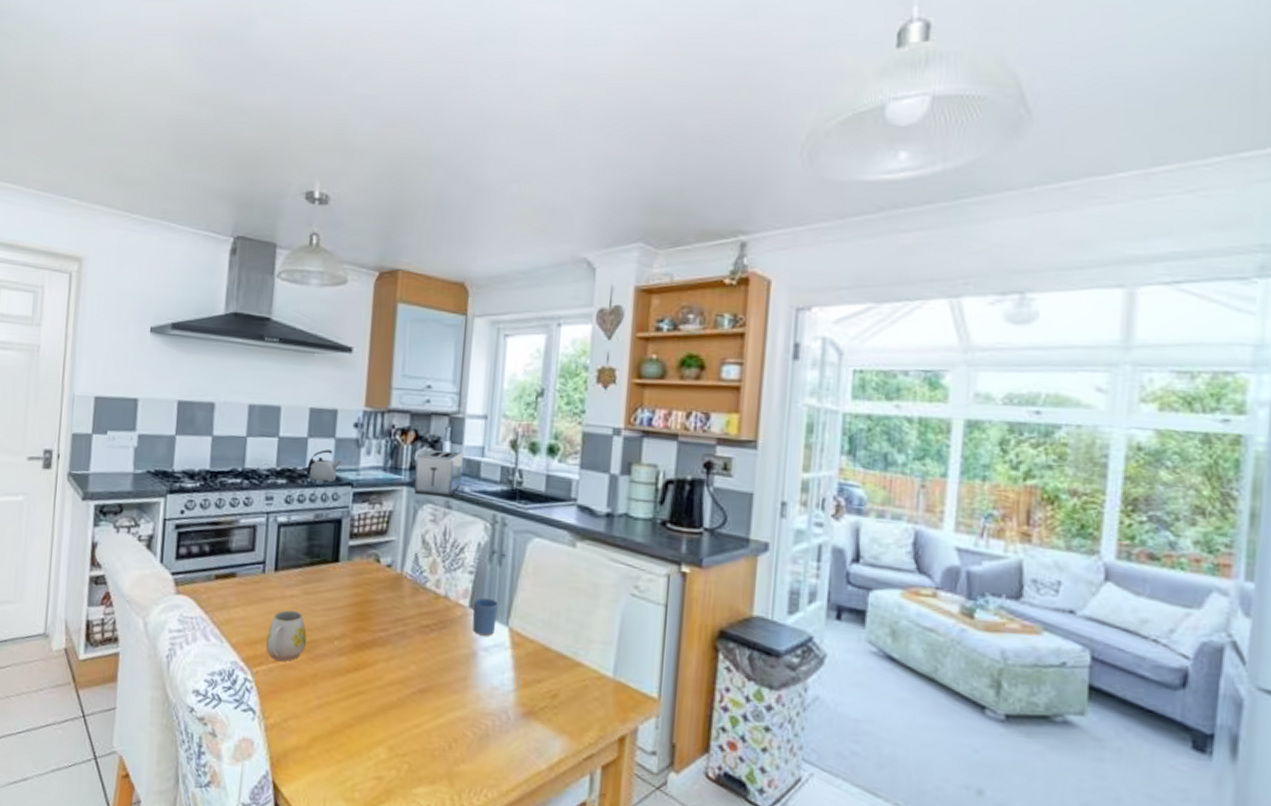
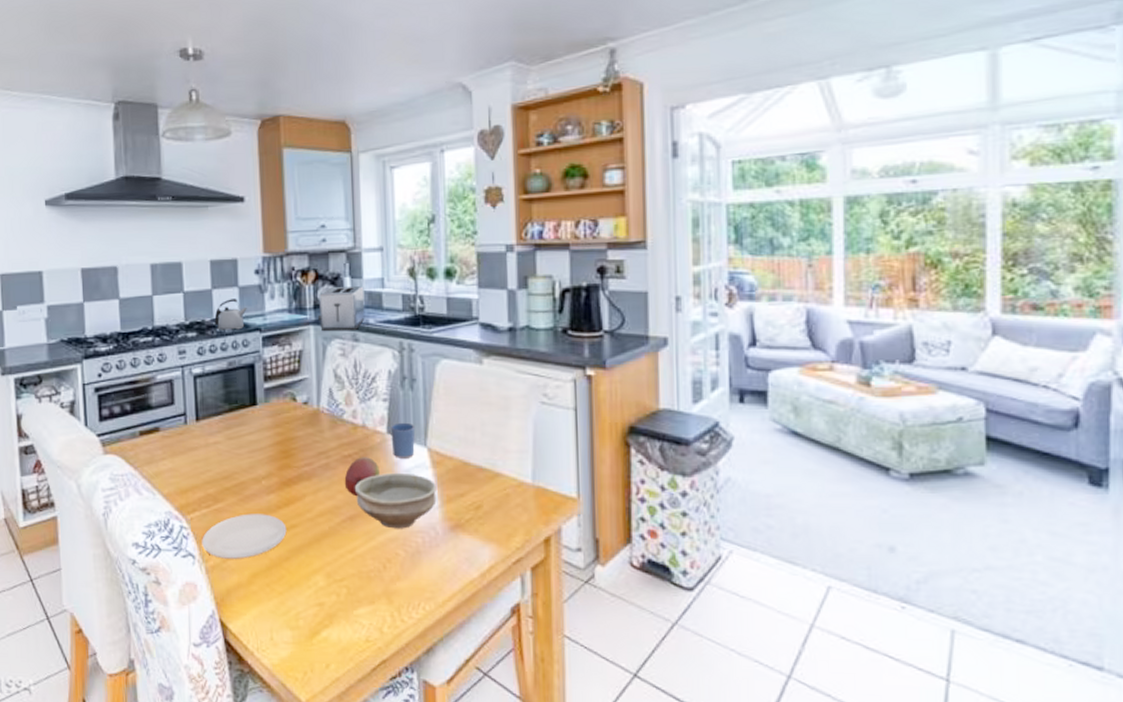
plate: none [264,673,354,721] -> present [202,514,287,559]
mug: present [266,610,307,662] -> none [197,457,235,507]
fruit: none [419,629,457,670] -> present [344,457,380,497]
bowl: none [429,649,513,710] -> present [355,472,437,529]

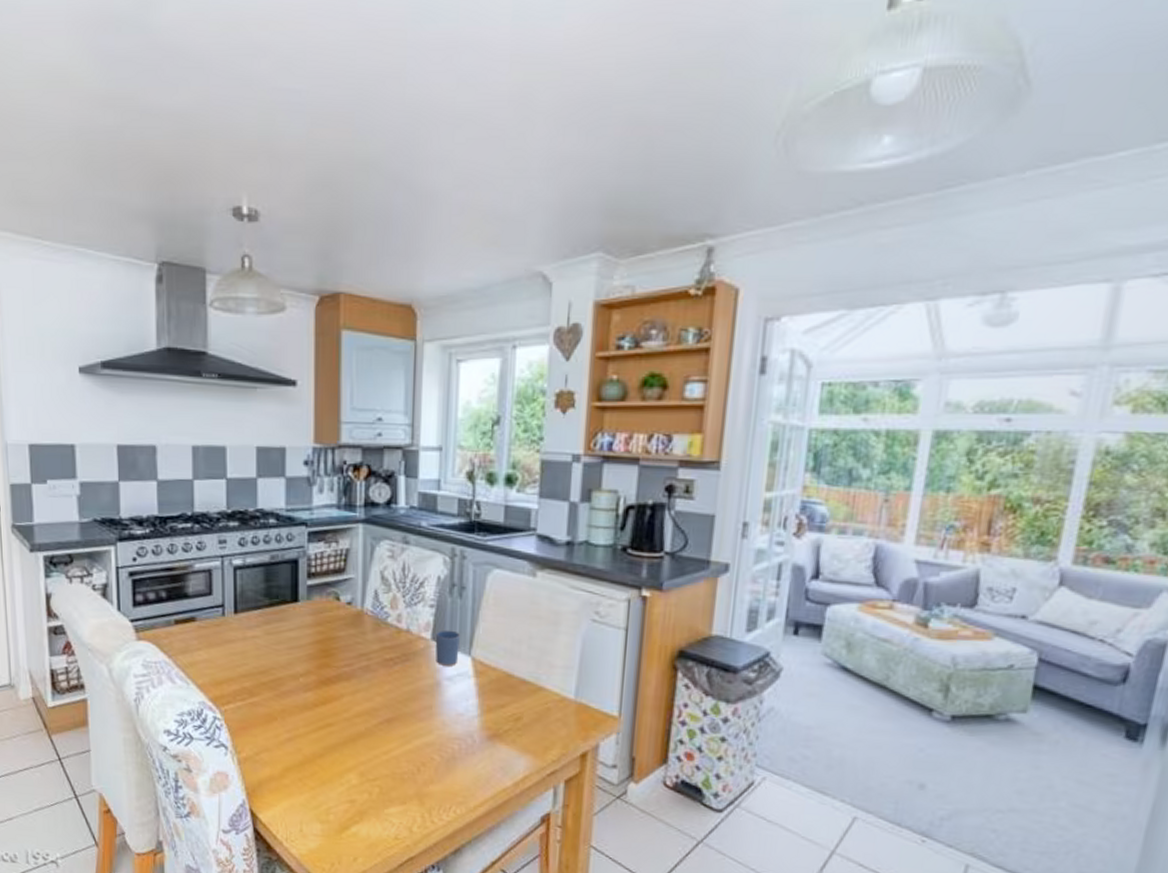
plate: present [202,514,287,559] -> none [235,709,322,753]
kettle: present [214,299,248,330] -> none [258,489,295,523]
toaster: present [318,286,365,332] -> none [368,485,419,533]
fruit: present [344,457,380,497] -> none [384,661,421,701]
bowl: present [355,472,437,529] -> none [395,679,477,735]

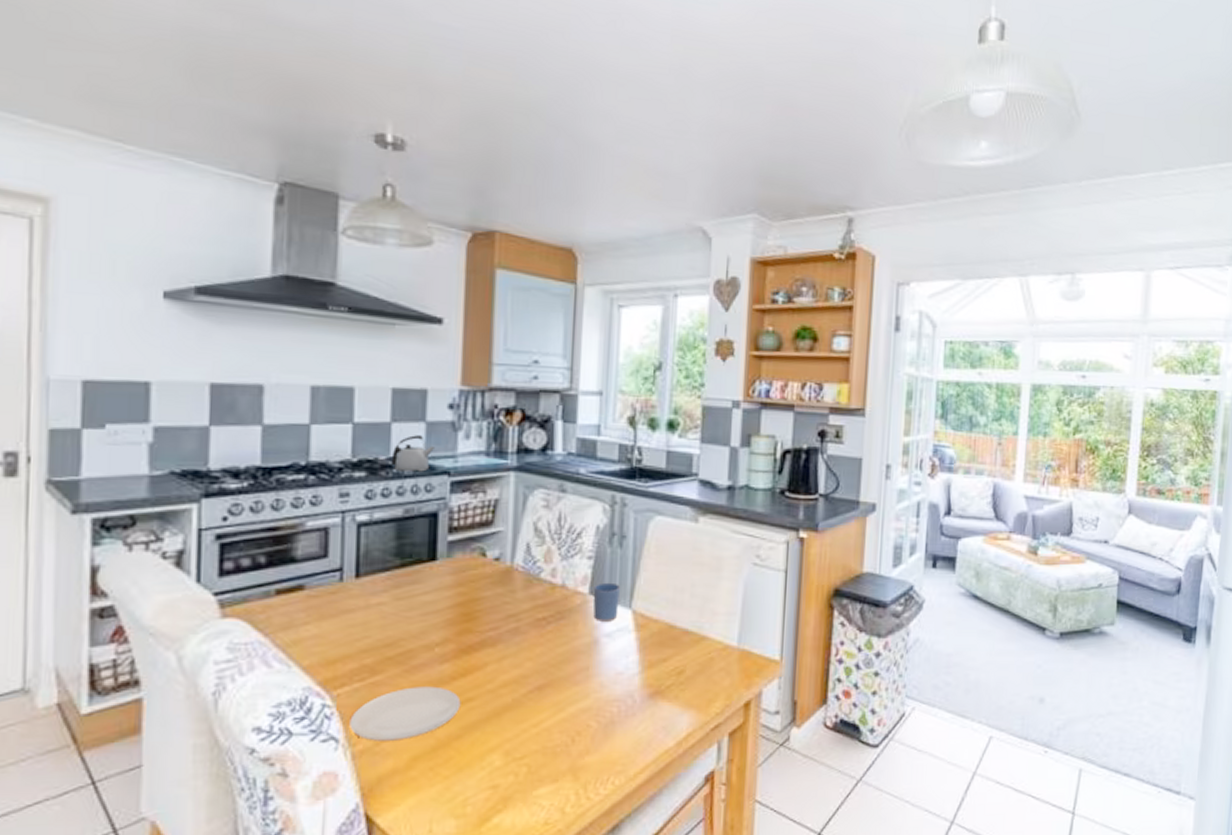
plate: none [235,709,322,753] -> present [349,686,461,741]
kettle: none [258,489,295,523] -> present [391,435,436,472]

